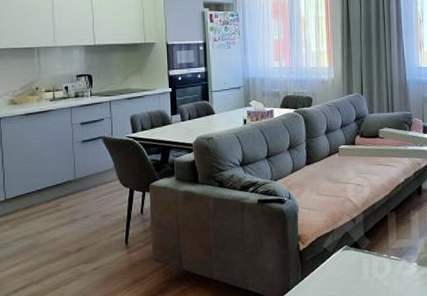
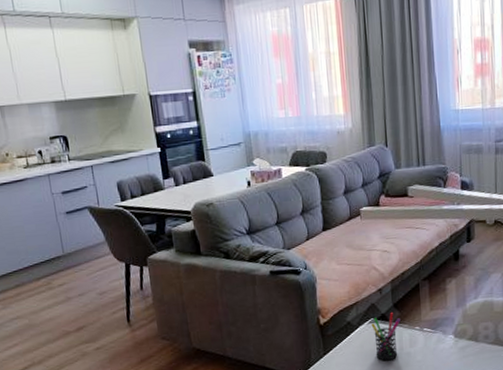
pen holder: none [345,241,371,287] -> present [371,313,401,361]

